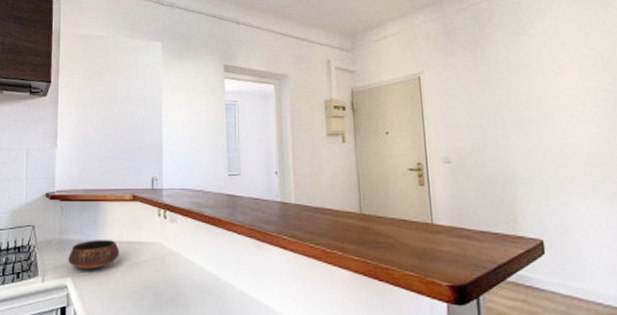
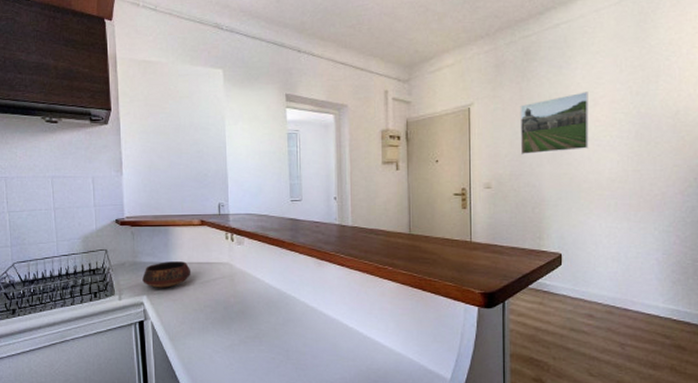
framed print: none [475,58,561,126] -> present [520,91,589,154]

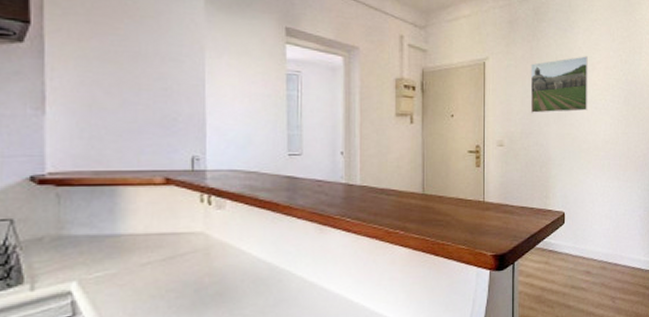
bowl: present [142,261,192,288] -> none [71,232,149,270]

